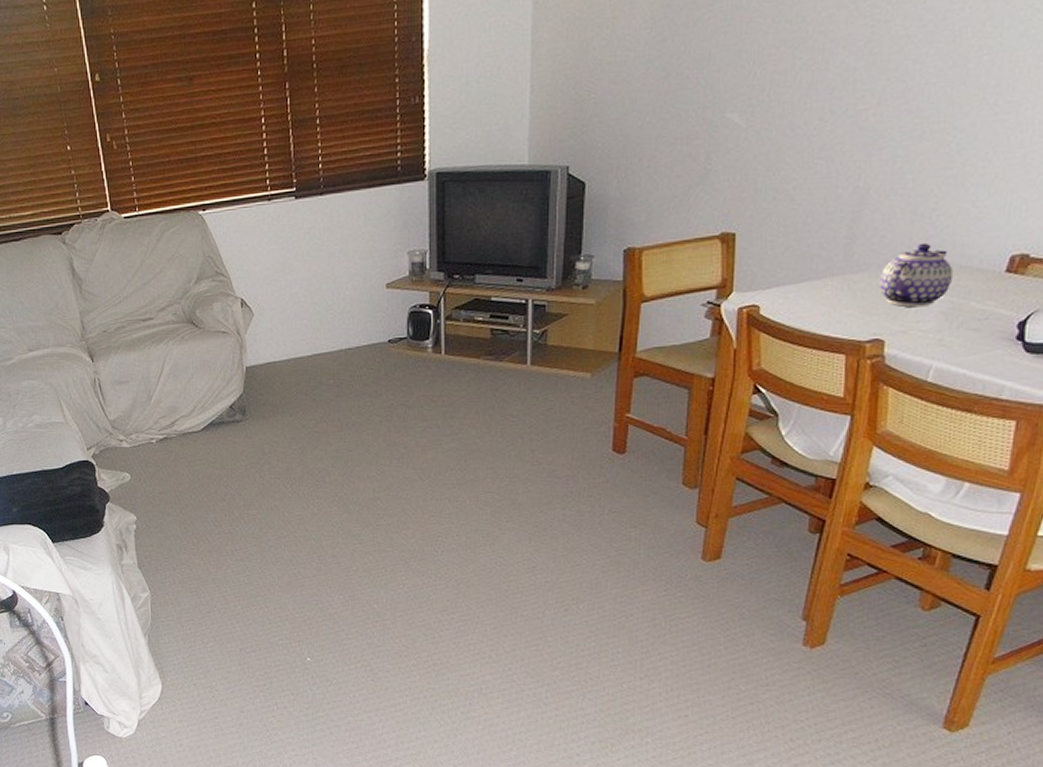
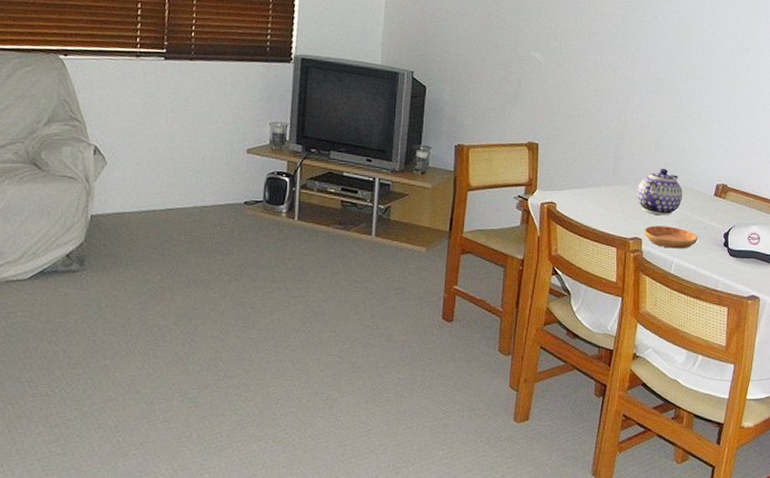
saucer: none [888,320,975,350] -> present [644,225,699,249]

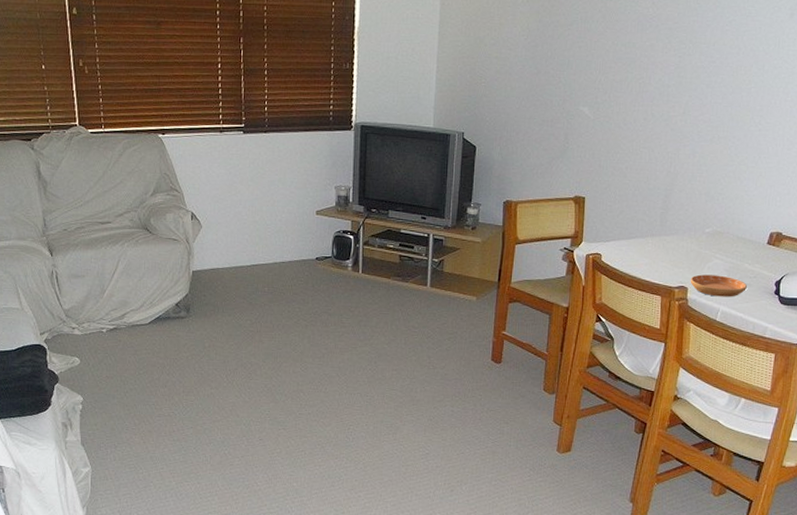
teapot: present [637,168,683,216] -> none [684,217,734,265]

